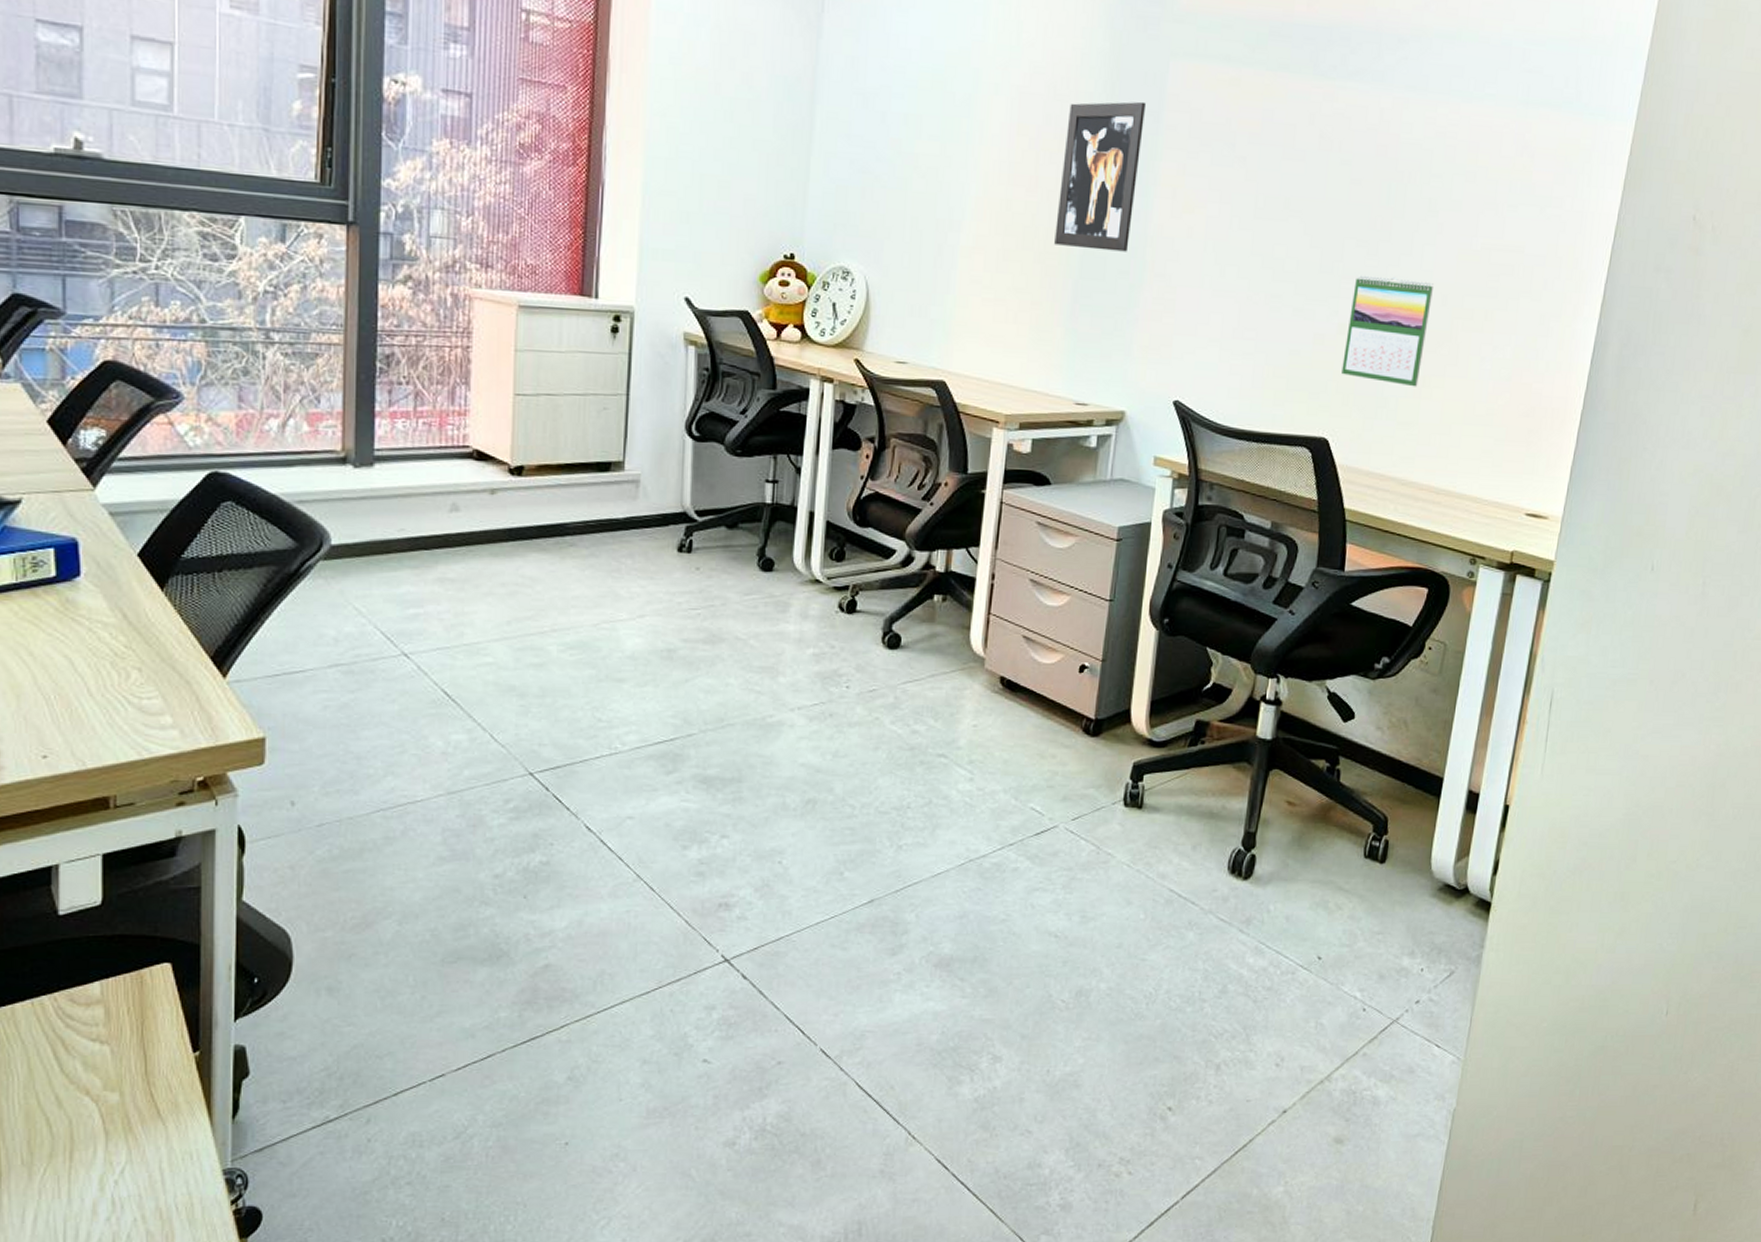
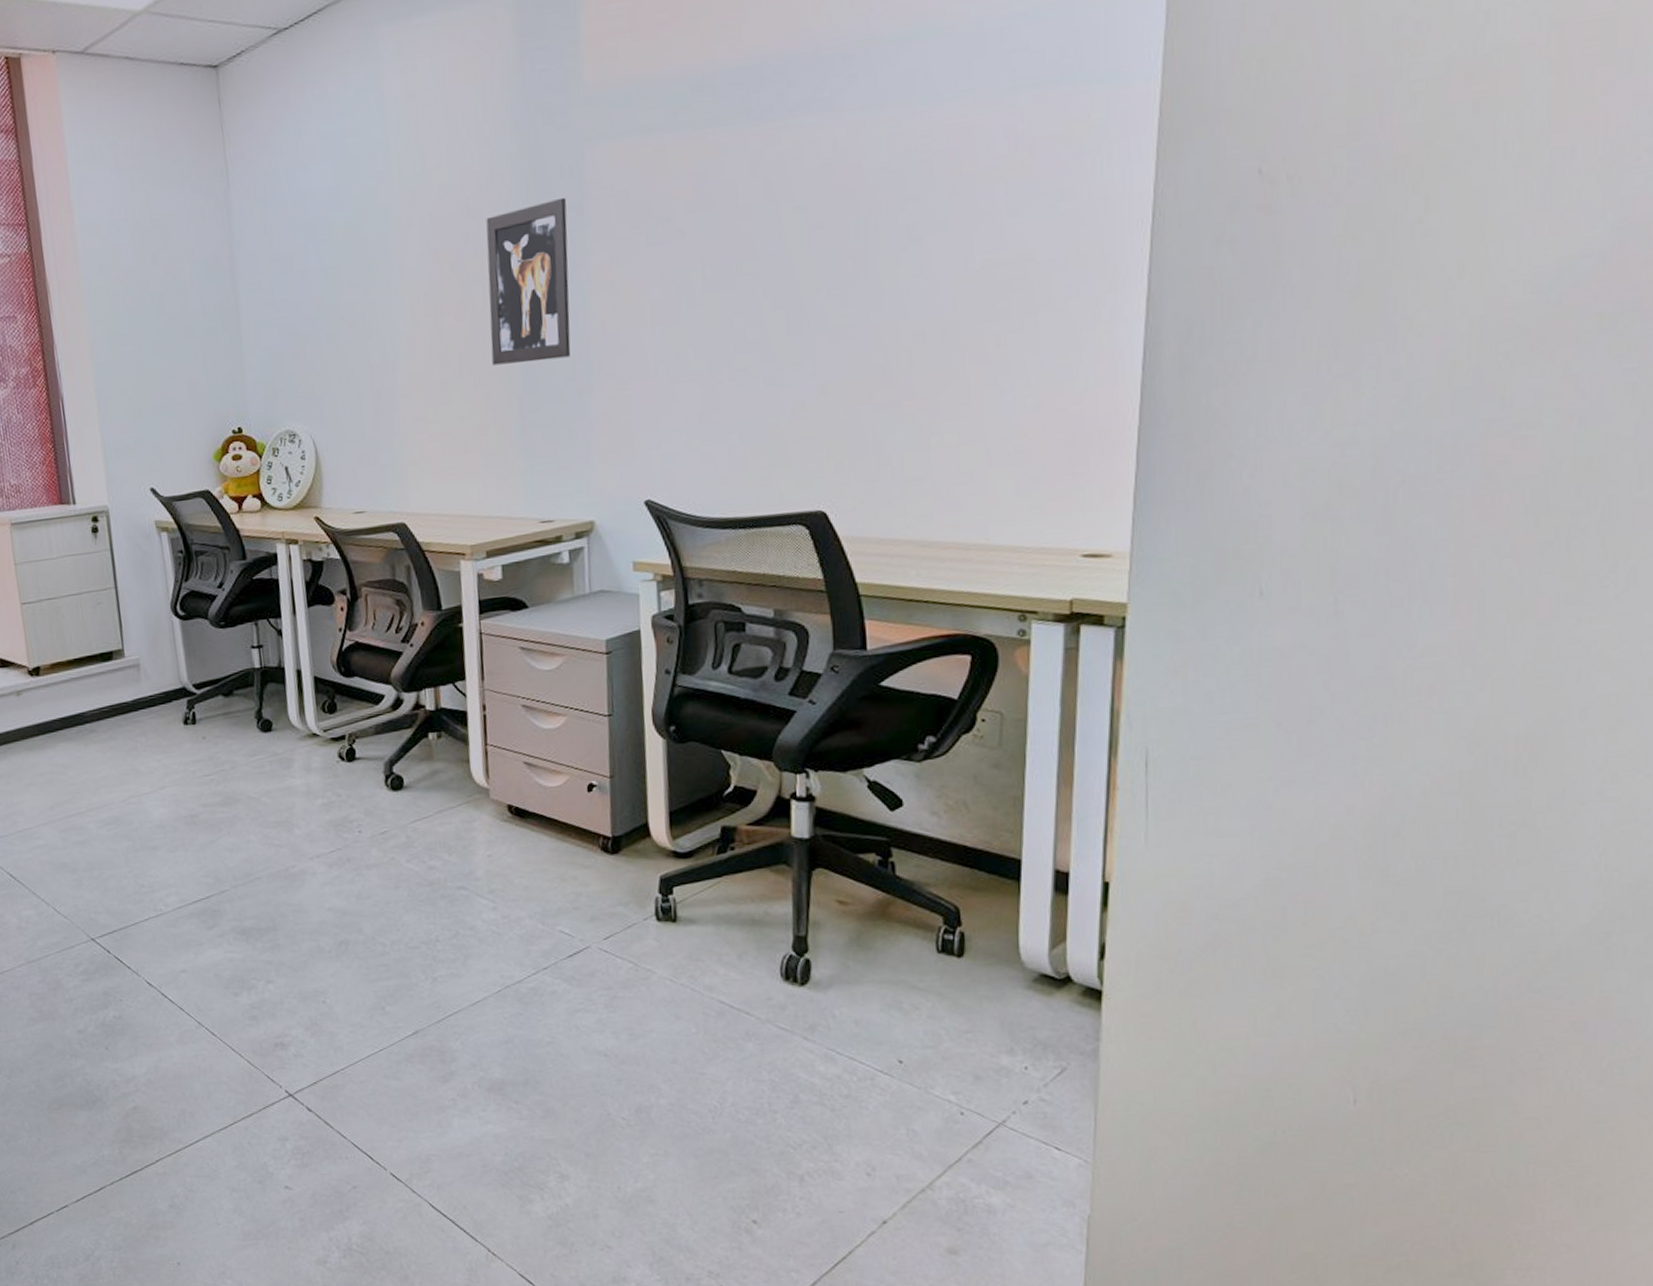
calendar: present [1341,275,1433,387] -> none [830,318,928,440]

